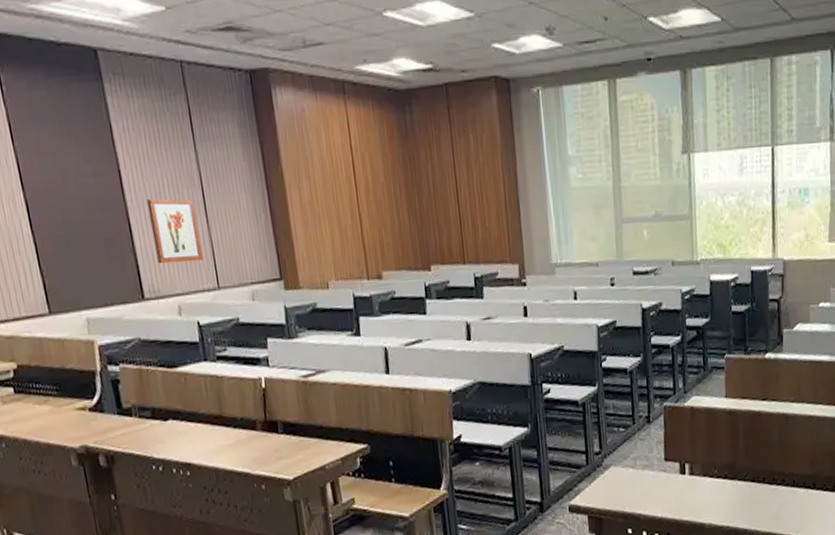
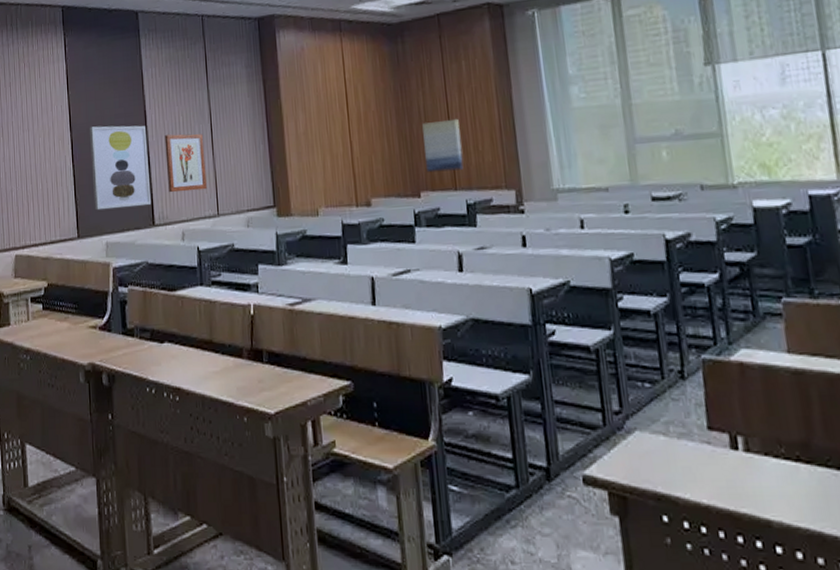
wall art: none [49,185,139,283] -> present [90,125,152,211]
wall art: none [431,193,472,247] -> present [422,118,464,173]

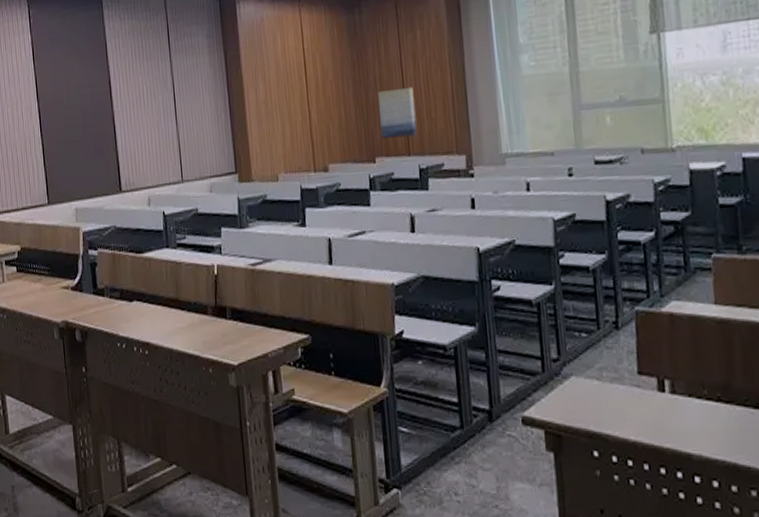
wall art: present [90,125,152,211] -> none [56,95,118,178]
wall art: present [164,133,207,193] -> none [129,103,171,161]

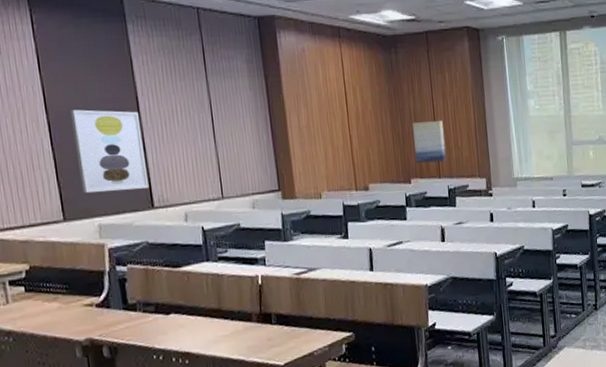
wall art: none [56,95,118,178] -> present [71,109,150,194]

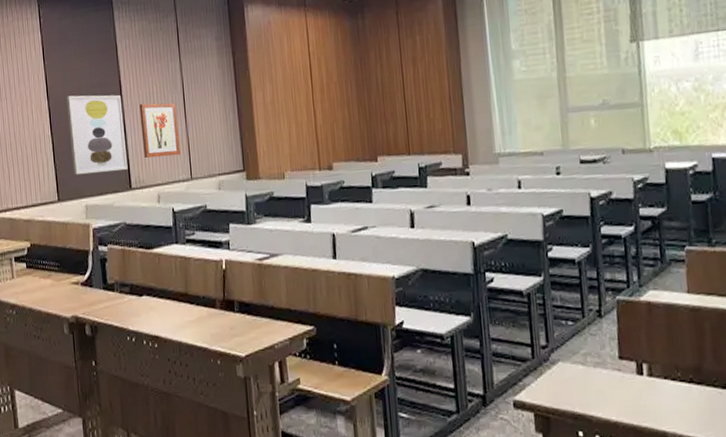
wall art: none [161,121,210,177] -> present [139,103,181,159]
wall art: present [412,120,446,164] -> none [380,89,417,139]

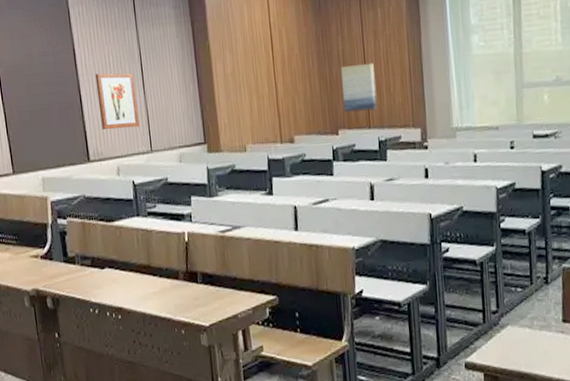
wall art: present [67,95,128,176] -> none [17,63,86,147]
wall art: none [380,89,417,139] -> present [341,62,377,113]

